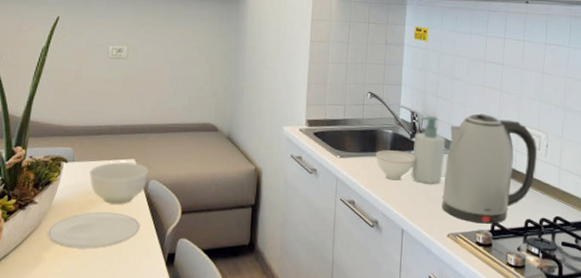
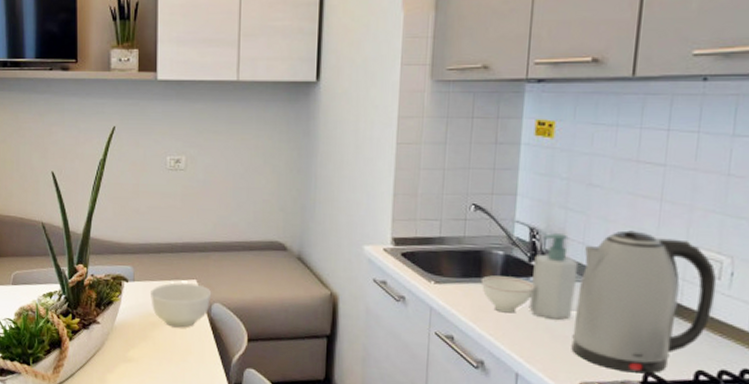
plate: present [46,211,140,249] -> none [110,334,204,374]

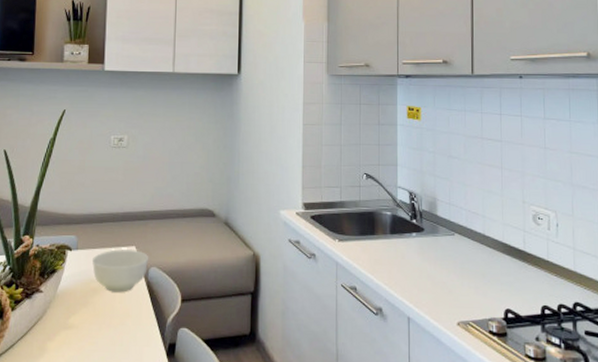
bowl: present [480,275,536,313] -> none [375,233,417,265]
soap bottle: present [528,232,579,320] -> none [413,195,448,268]
kettle: present [571,230,718,374] -> none [448,192,548,311]

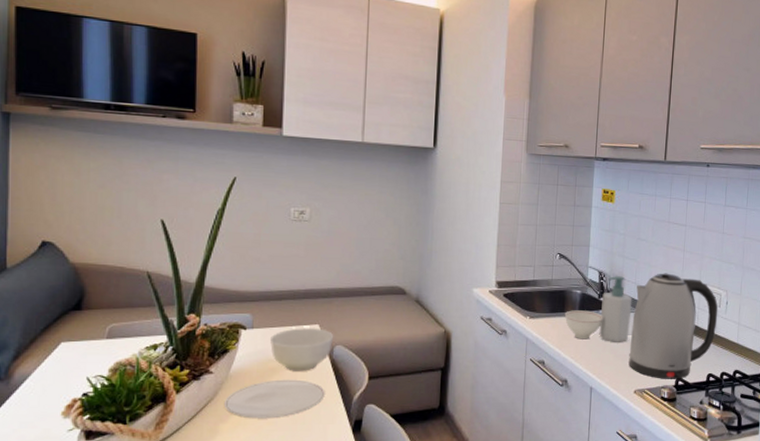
plate: none [51,300,141,339] -> present [223,379,325,419]
bowl: none [375,233,417,265] -> present [564,310,603,340]
soap bottle: none [413,195,448,268] -> present [599,275,633,342]
kettle: none [448,192,548,311] -> present [628,273,719,379]

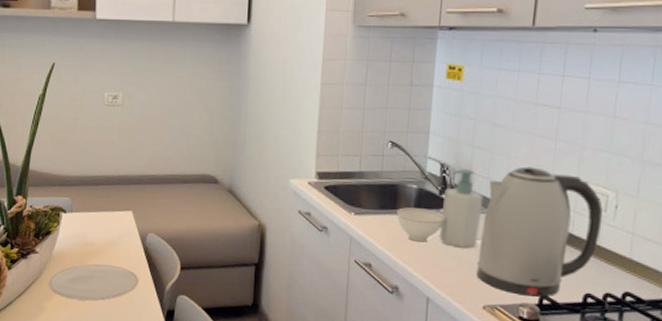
bowl: present [270,328,334,371] -> none [88,213,147,257]

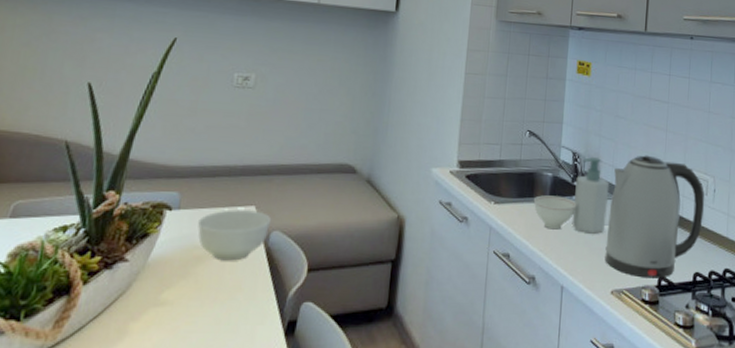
plate: present [48,263,139,301] -> none [136,270,257,317]
bowl: none [88,213,147,257] -> present [197,209,272,261]

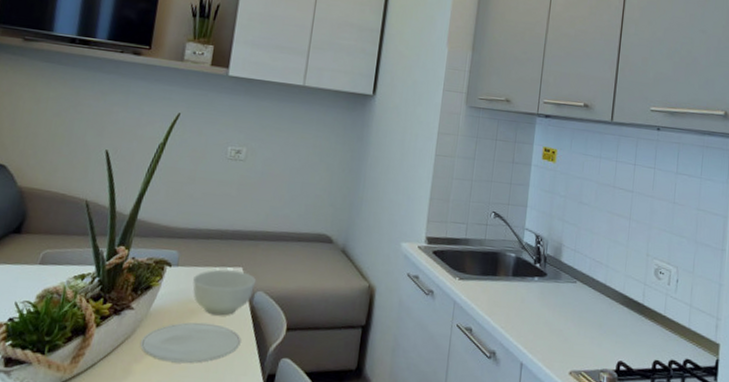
plate: none [136,270,257,317] -> present [139,322,242,364]
bowl: present [533,195,577,230] -> none [496,274,539,309]
soap bottle: present [572,156,610,234] -> none [533,240,571,315]
kettle: present [605,155,705,278] -> none [564,242,668,363]

